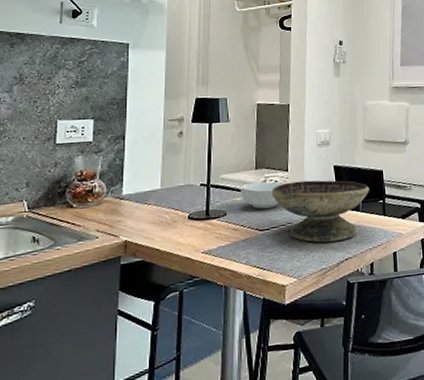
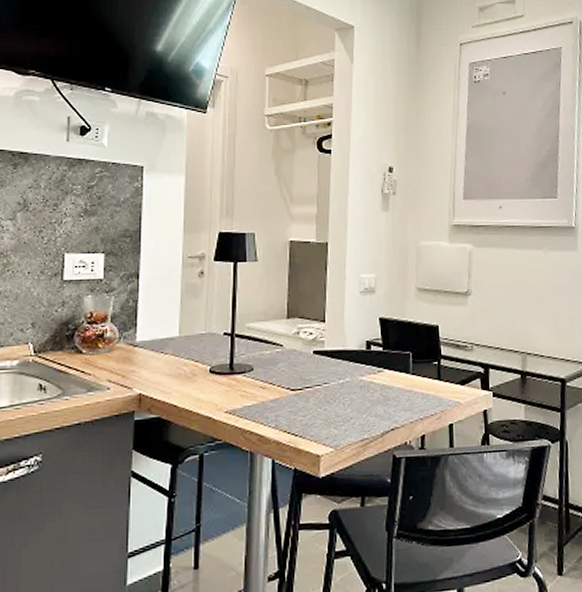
cereal bowl: present [241,181,285,209] -> none [270,333,321,365]
decorative bowl: present [271,180,369,243] -> none [305,334,421,409]

